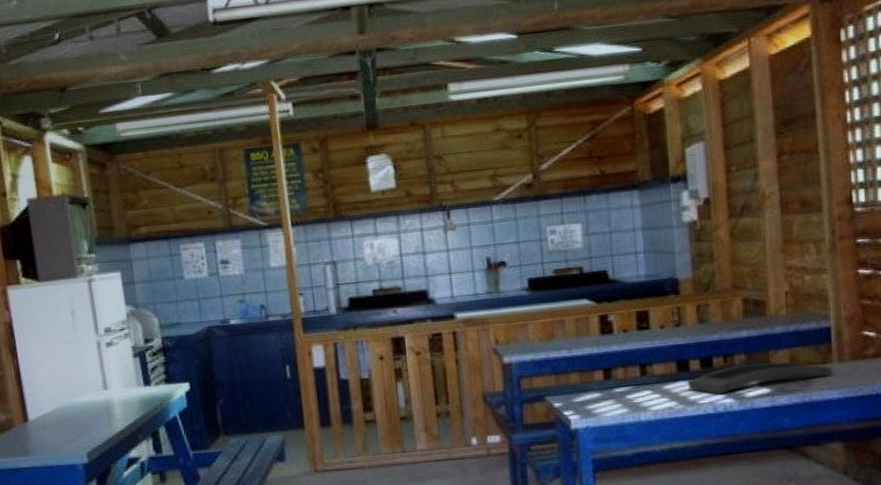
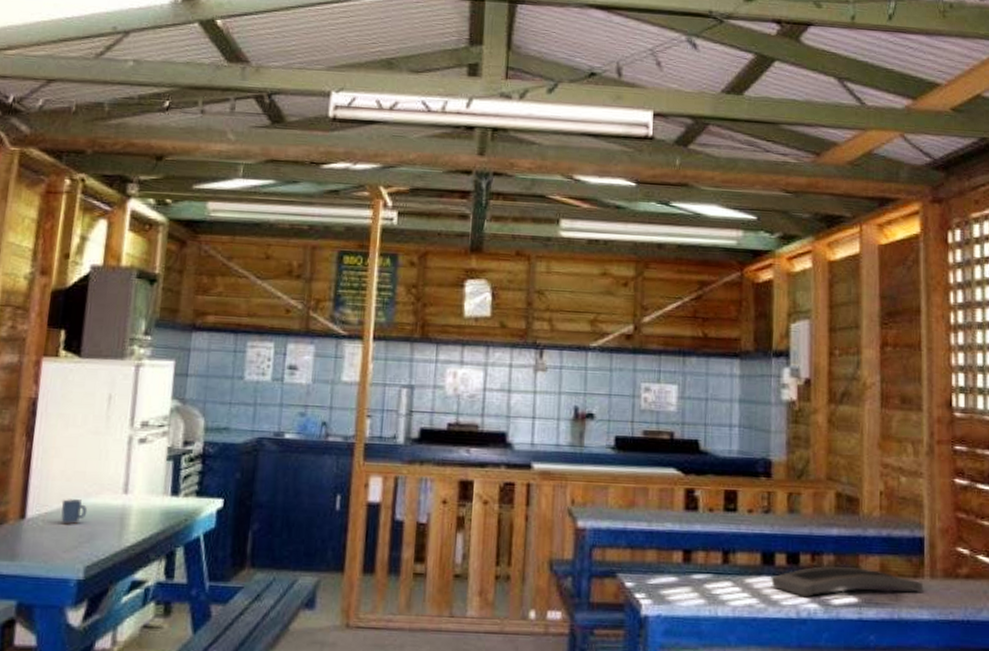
mug: none [54,400,78,422] -> present [60,499,88,525]

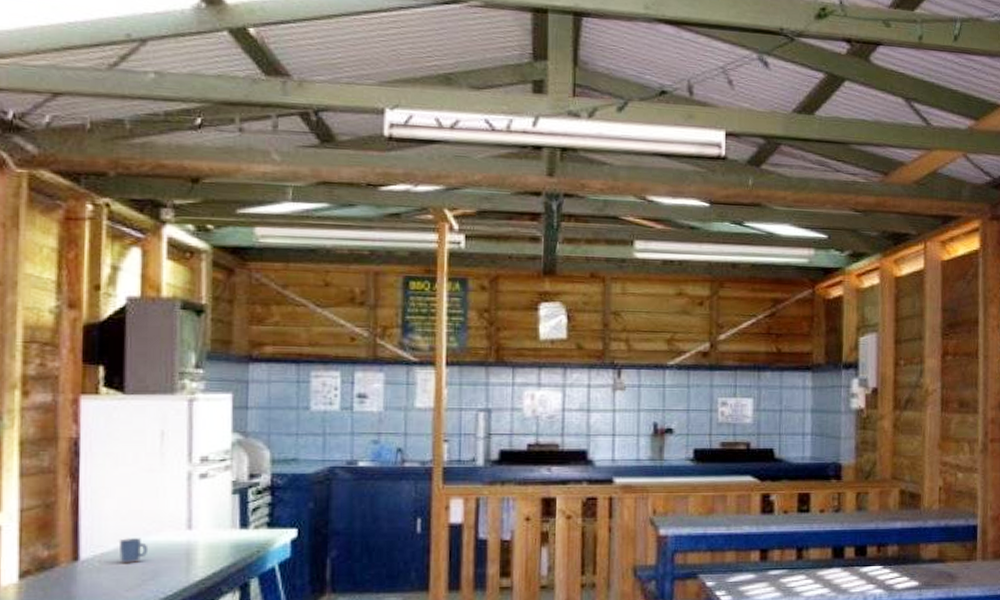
tray: present [771,565,924,598] -> none [841,555,976,585]

